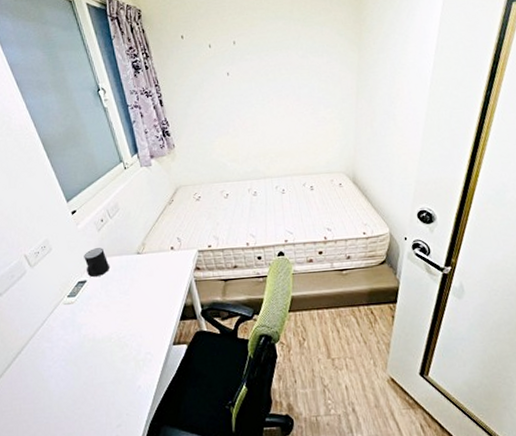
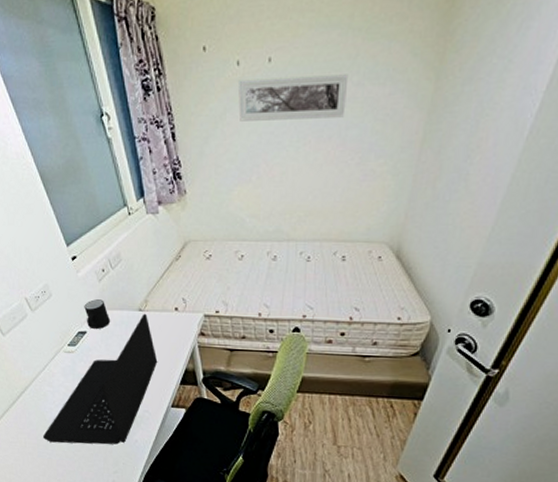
laptop: none [39,255,158,404] -> present [42,313,158,445]
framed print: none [211,50,296,88] -> present [238,74,349,121]

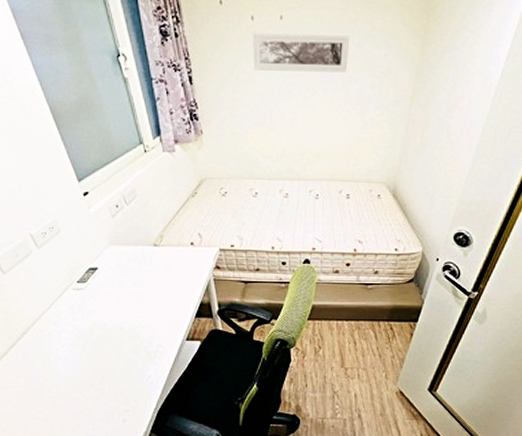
laptop: present [42,313,158,445] -> none [46,248,173,385]
mug: present [84,299,110,329] -> none [96,235,123,264]

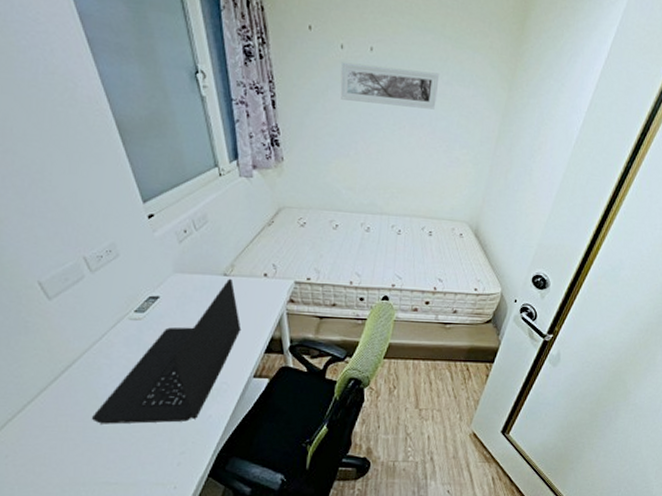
laptop: none [46,248,173,385] -> present [91,278,242,424]

